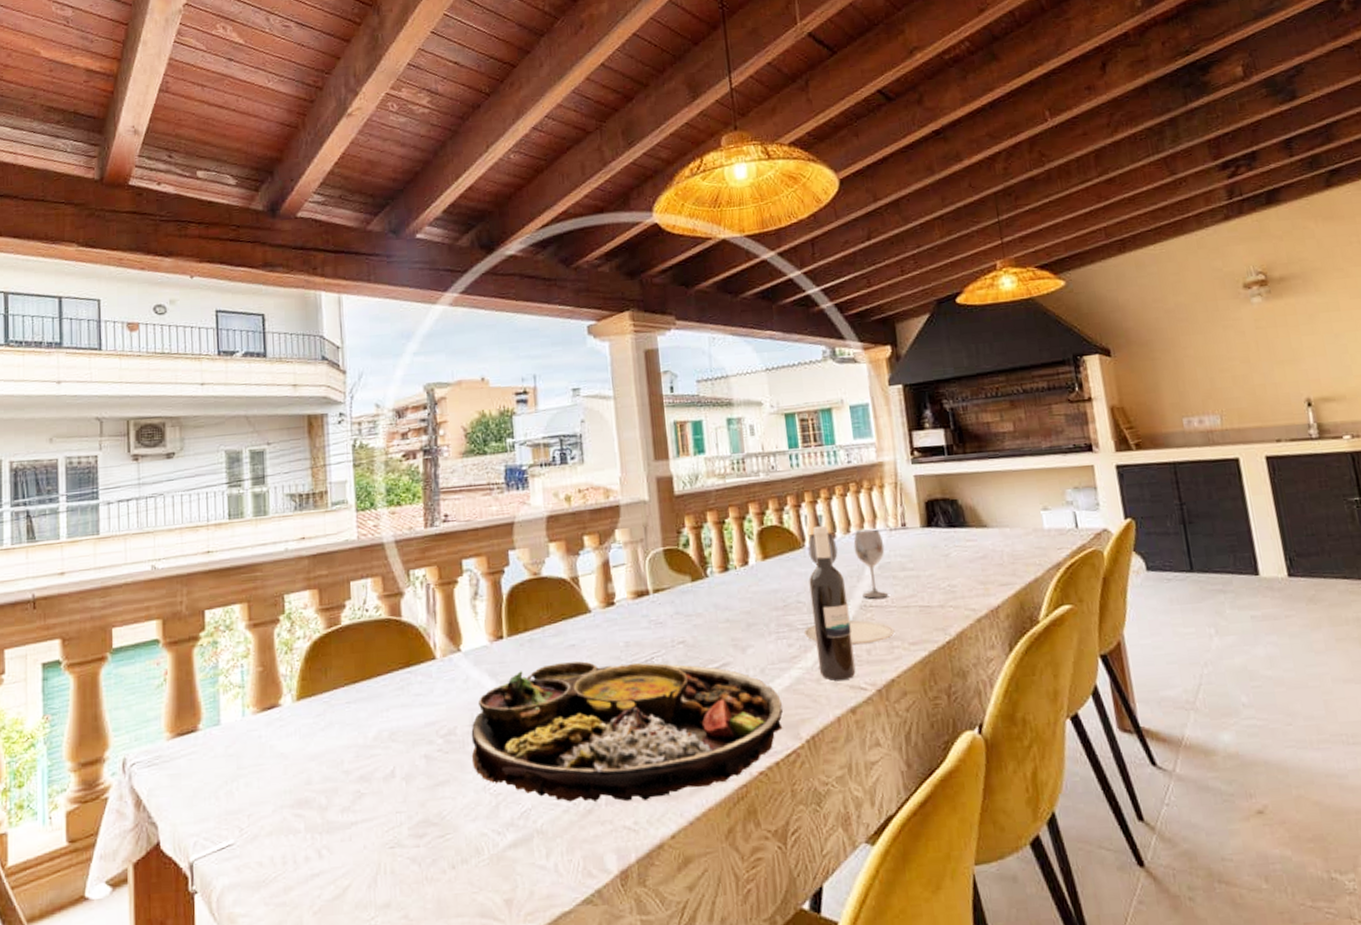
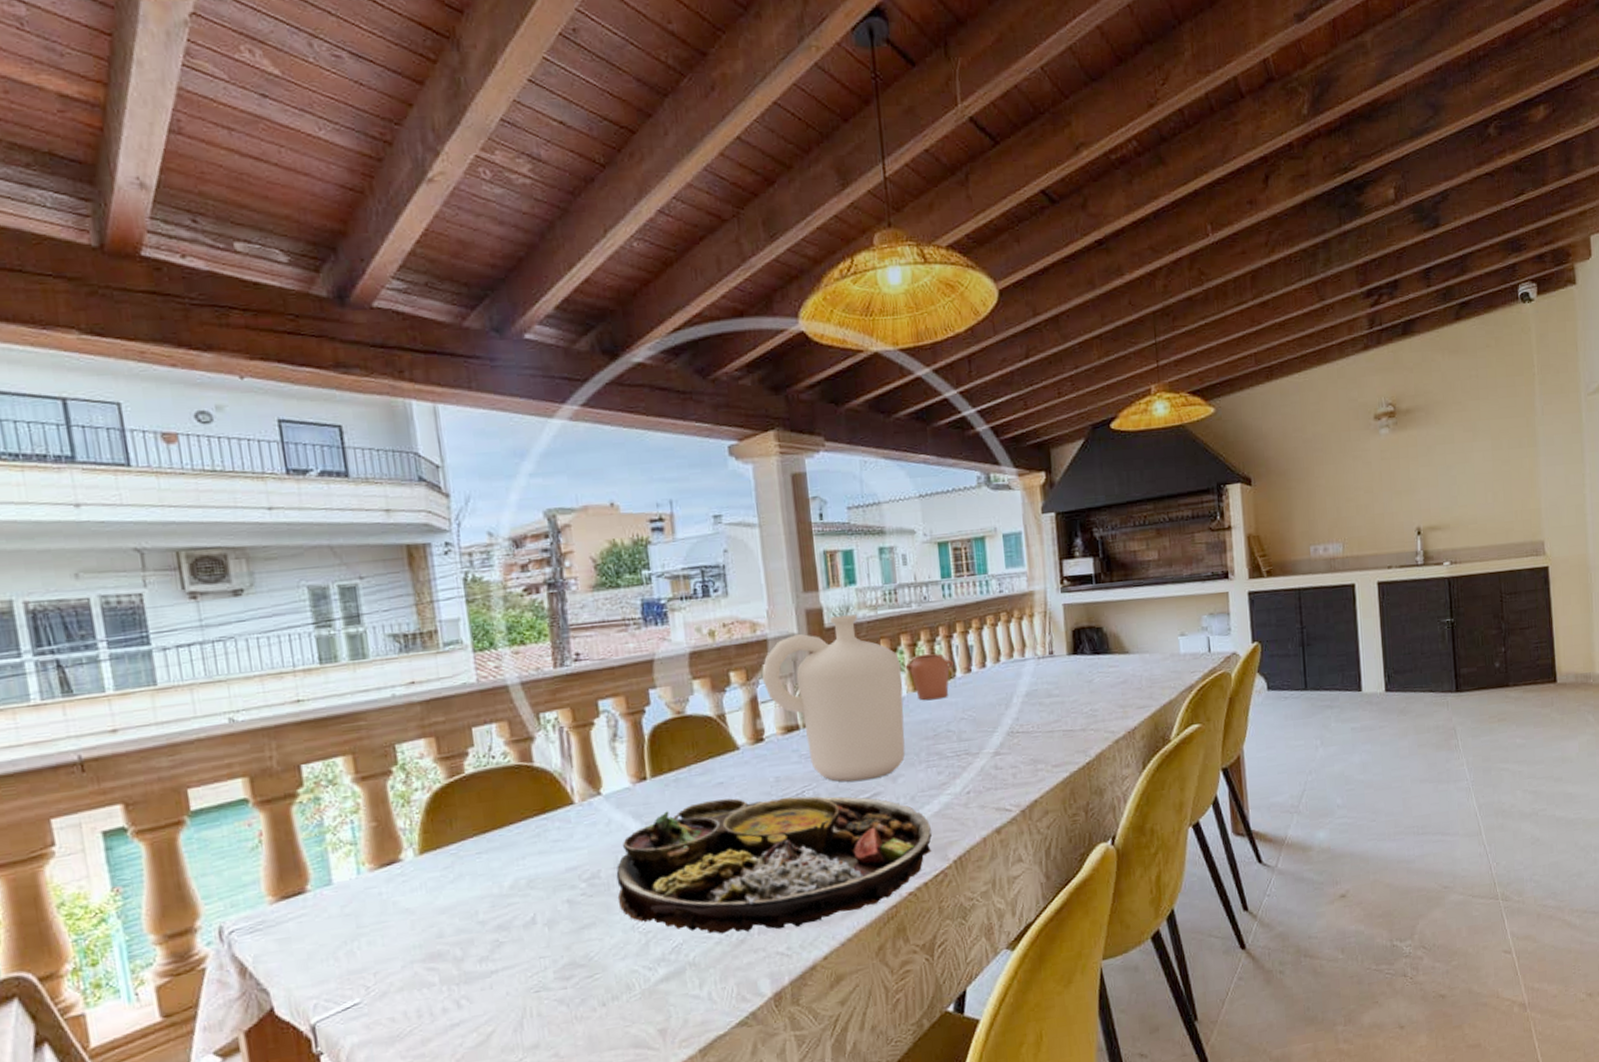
water jug: none [614,483,755,651] -> present [762,614,906,782]
jar set: none [754,522,804,570] -> present [905,653,955,701]
plate: present [803,620,895,645] -> none [953,746,1039,770]
wineglass: present [808,529,889,599] -> none [958,658,1035,725]
wine bottle: present [809,525,856,681] -> none [959,655,1002,804]

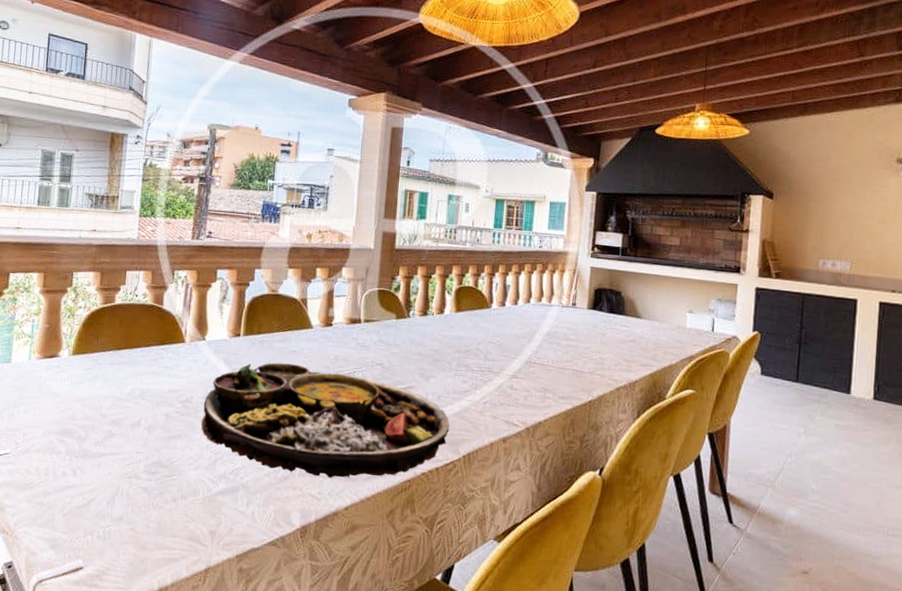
water jug: present [762,614,906,782] -> none [340,241,449,375]
jar set: present [905,653,955,701] -> none [452,284,492,323]

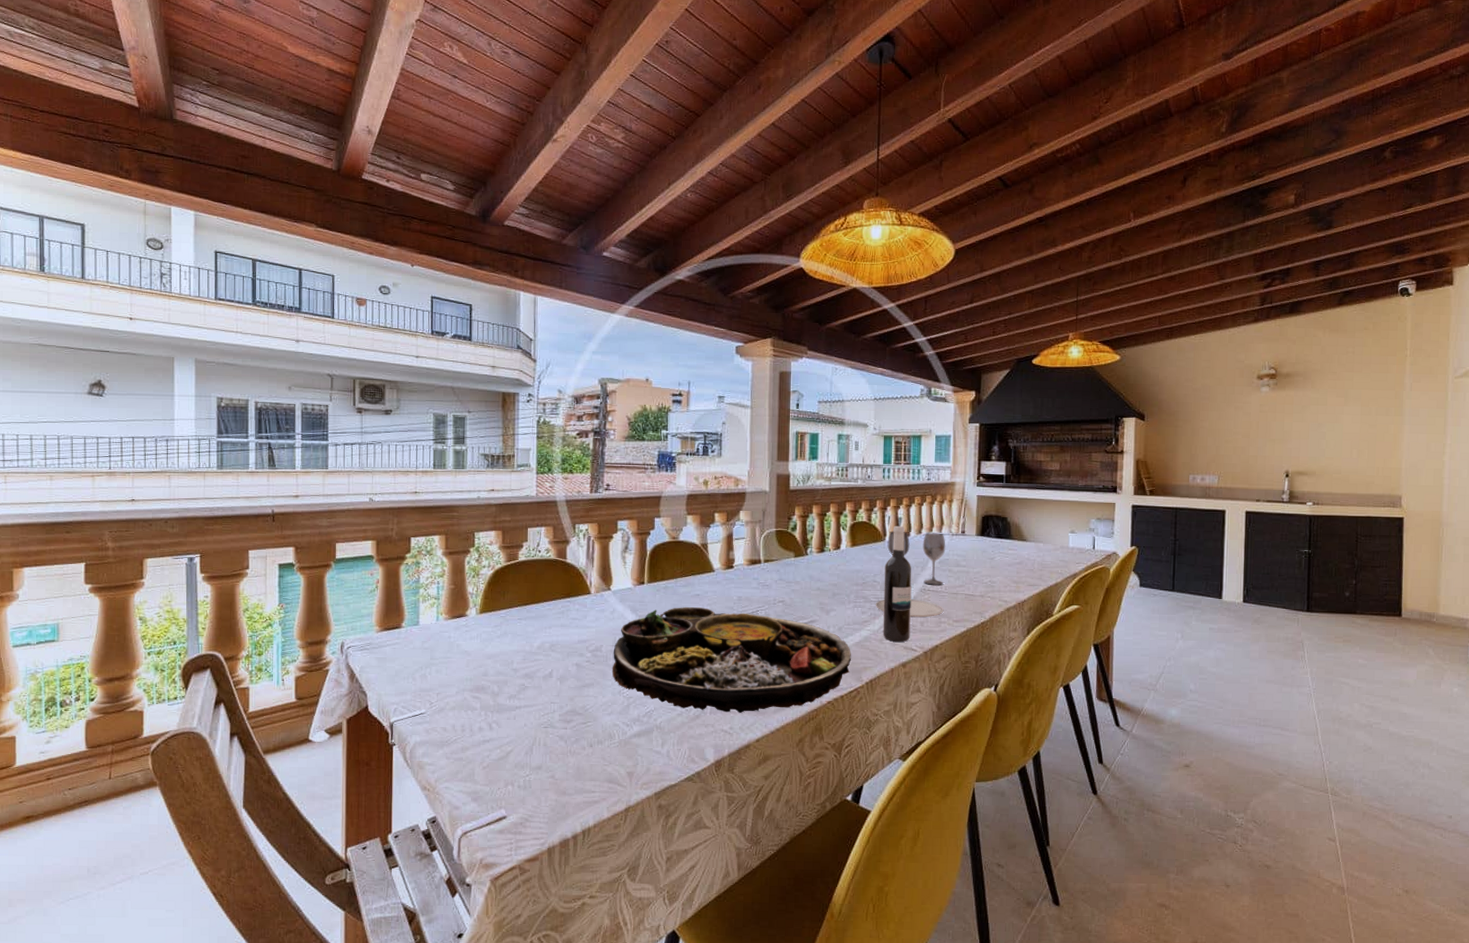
plate: none [477,370,550,392] -> present [875,599,944,618]
wine bottle: none [483,293,518,416] -> present [883,525,912,642]
wineglass: none [493,298,555,359] -> present [887,531,946,585]

